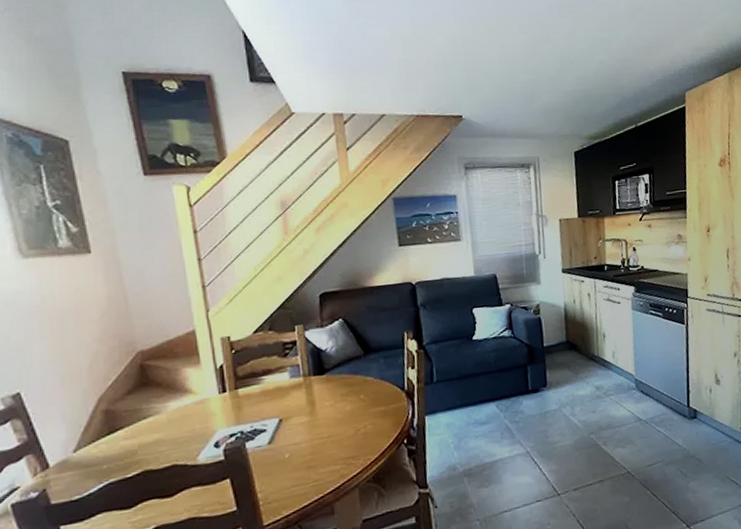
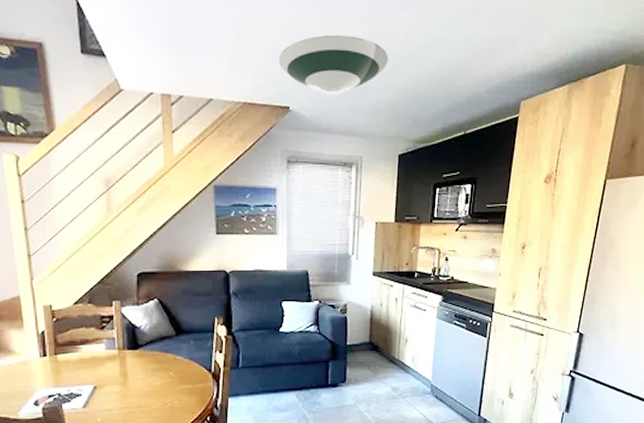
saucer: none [447,45,554,102] -> present [279,34,389,96]

